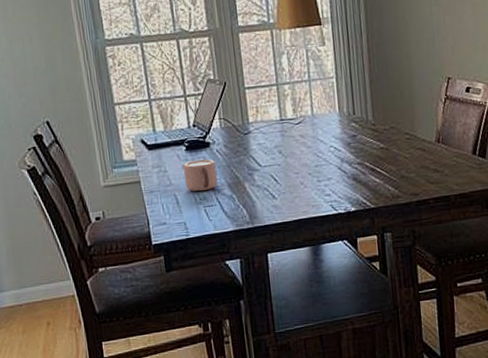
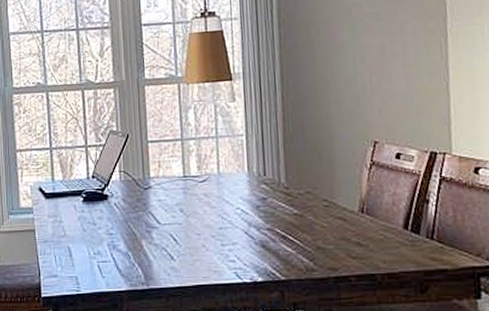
mug: present [183,159,218,191] -> none [79,212,114,245]

